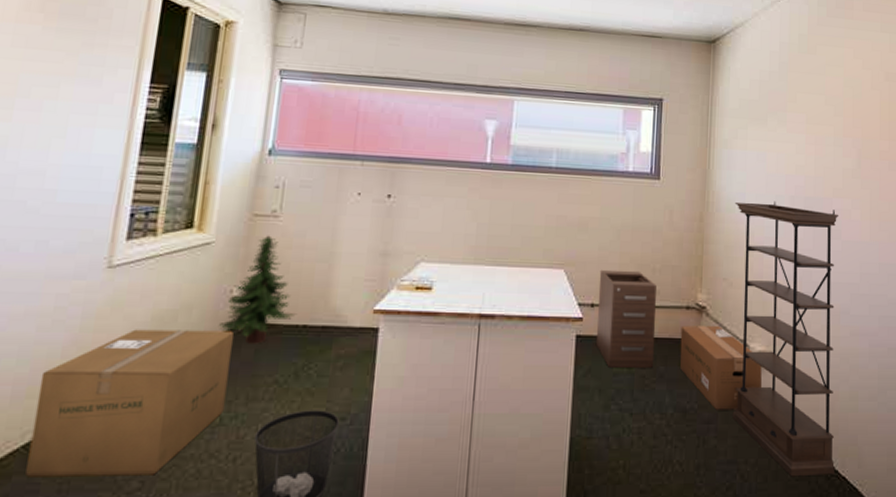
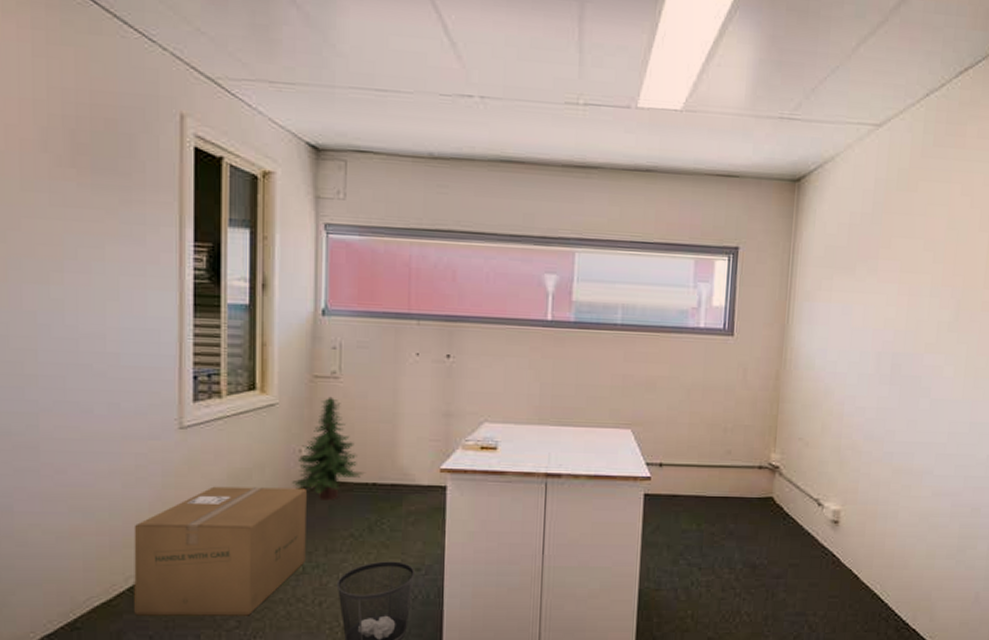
filing cabinet: present [596,269,656,368] -> none [665,429,728,526]
box: present [680,325,763,410] -> none [751,484,836,566]
bookshelf: present [732,201,839,477] -> none [802,357,930,629]

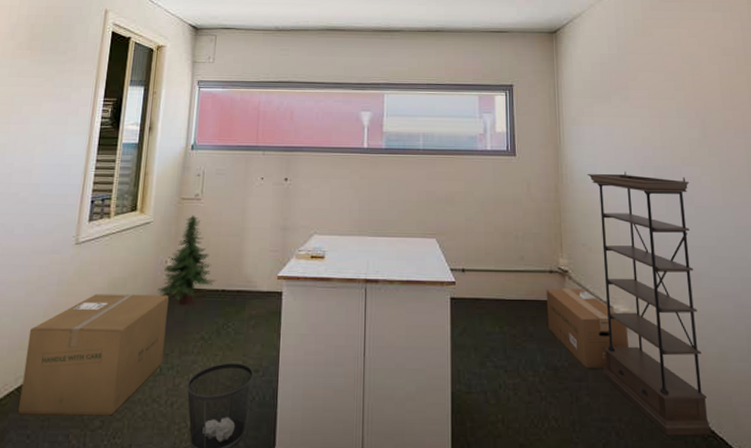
box: none [751,484,836,566] -> present [546,287,630,369]
bookshelf: none [802,357,930,629] -> present [587,171,711,436]

